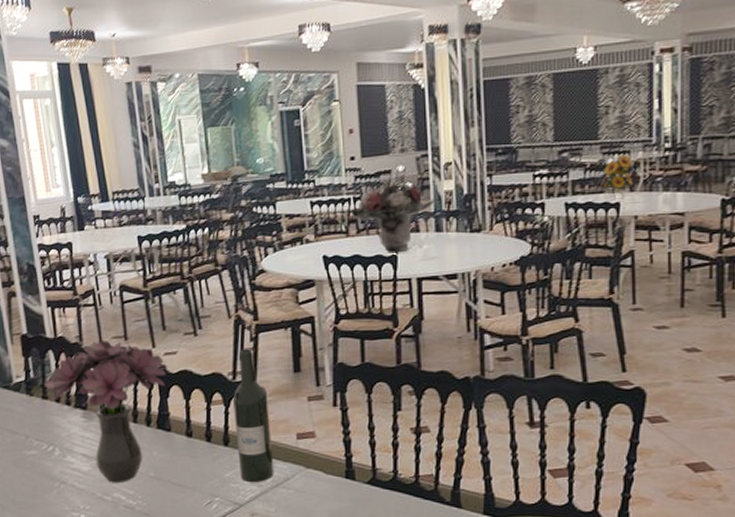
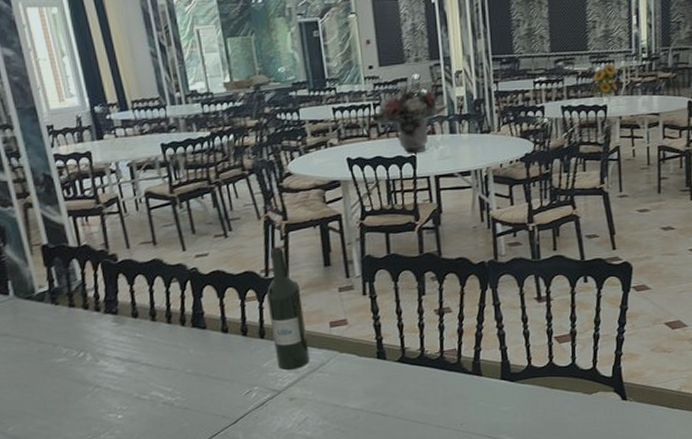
flower arrangement: present [44,340,167,482] -> none [69,246,199,382]

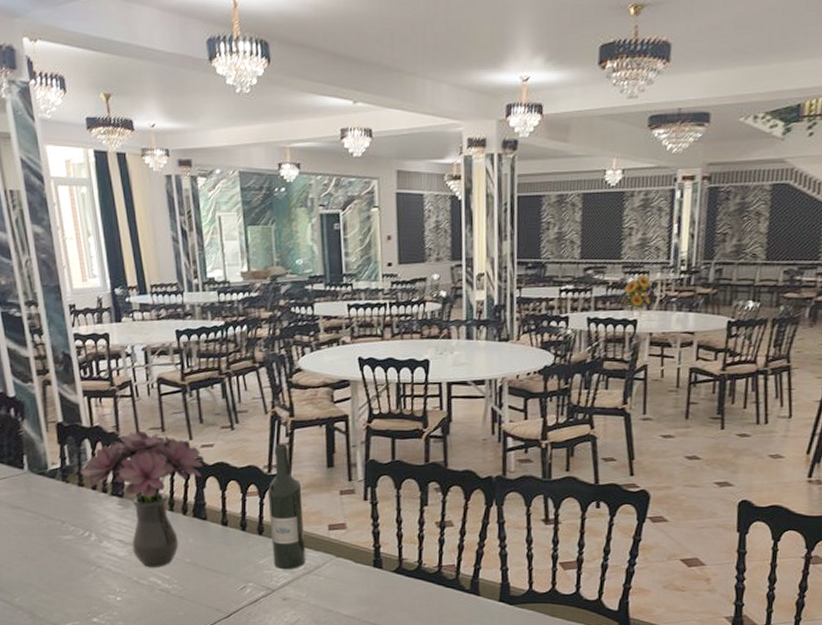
flower arrangement: none [69,246,199,382] -> present [80,430,204,567]
flower arrangement: present [371,88,448,154] -> none [386,288,467,358]

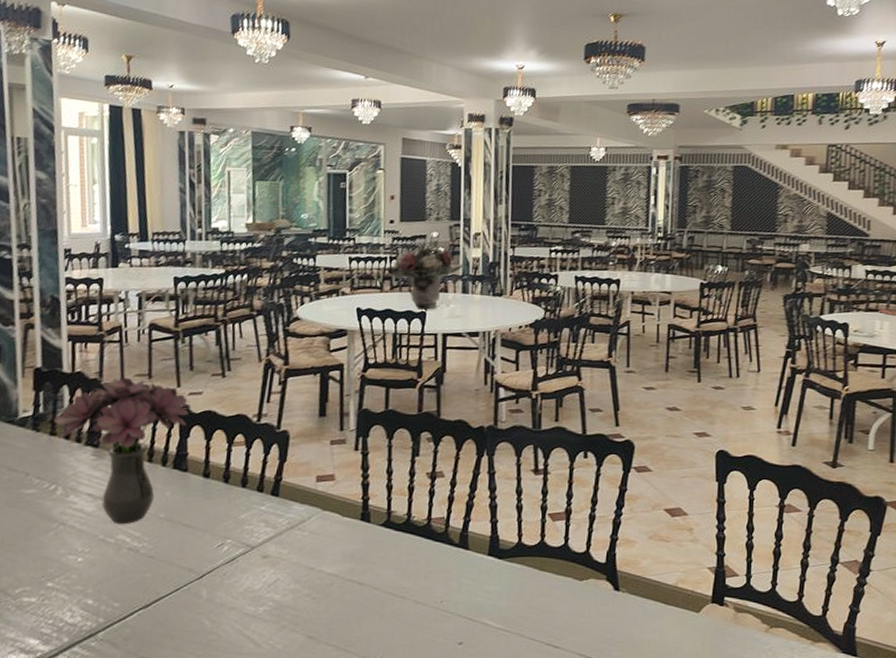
wine bottle: present [267,444,306,569] -> none [255,392,291,524]
flower arrangement: none [386,288,467,358] -> present [386,245,463,310]
flower bouquet: present [621,275,650,317] -> none [605,239,632,277]

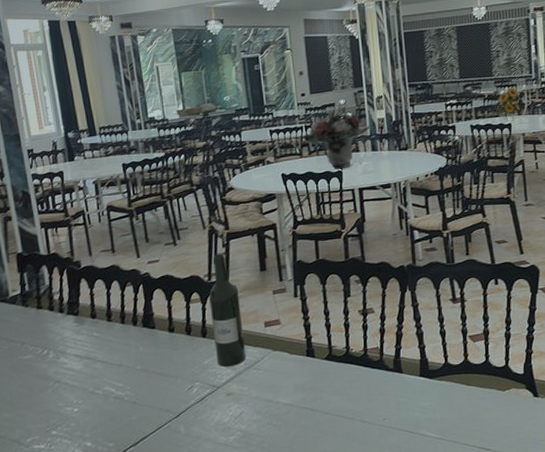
flower arrangement: present [53,377,191,524] -> none [38,253,150,377]
wine bottle: none [255,392,291,524] -> present [208,254,246,367]
flower bouquet: none [605,239,632,277] -> present [496,87,520,121]

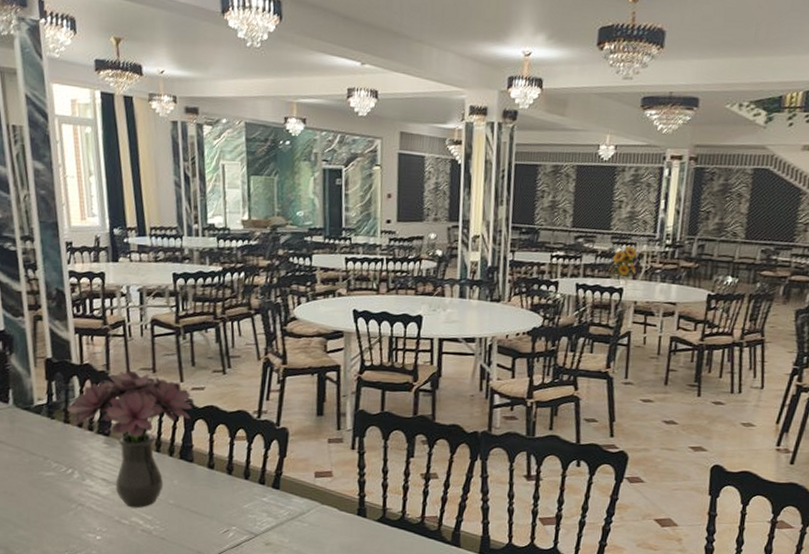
flower arrangement: none [38,253,150,377] -> present [66,370,194,508]
wine bottle: present [208,254,246,367] -> none [256,390,291,515]
flower arrangement: present [303,112,370,170] -> none [382,247,461,314]

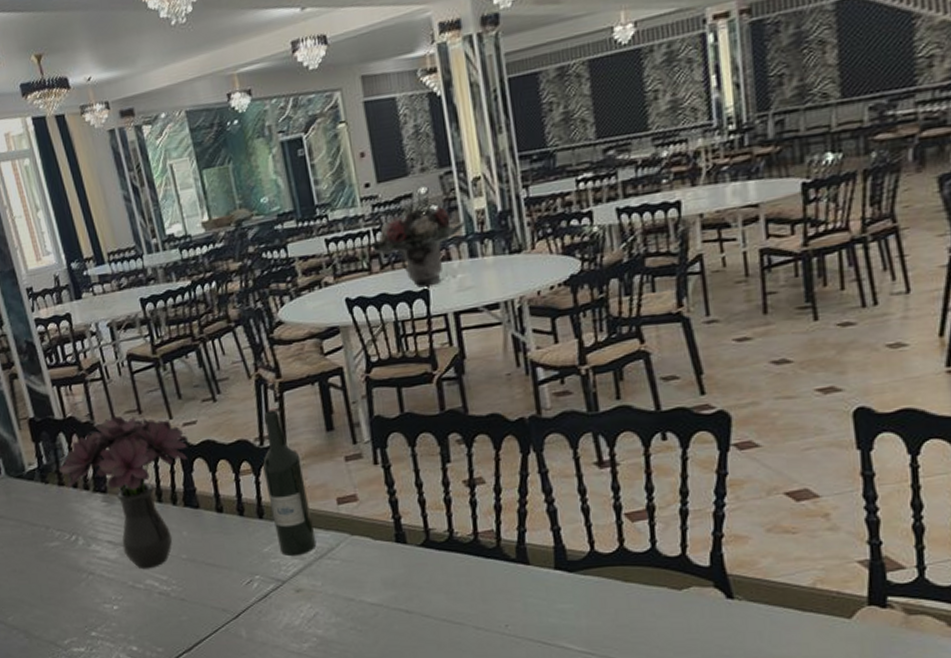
wine bottle: none [256,390,291,515] -> present [262,410,317,556]
flower arrangement: none [382,247,461,314] -> present [371,205,466,288]
flower bouquet: present [608,246,637,286] -> none [656,144,694,197]

